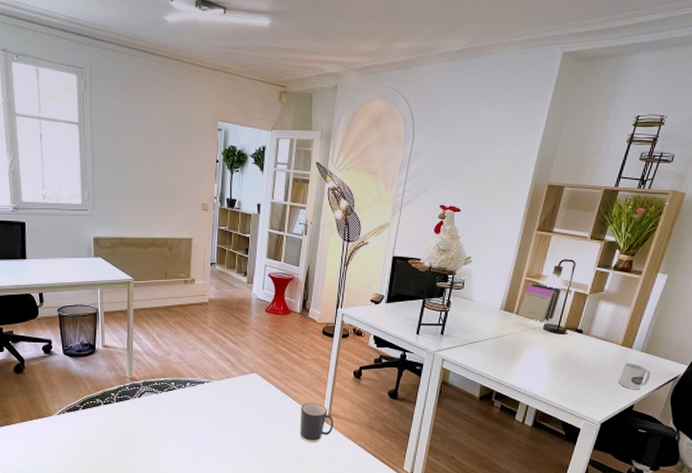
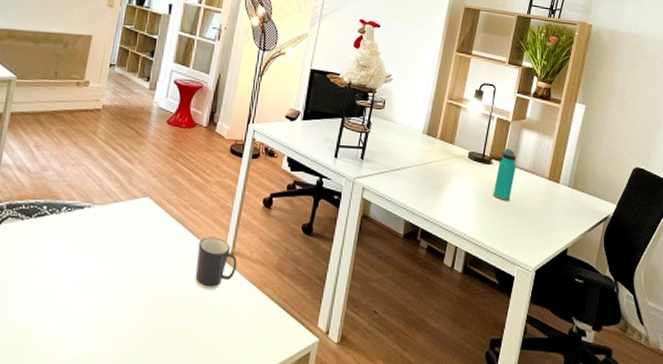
books: present [517,284,562,322] -> none [440,107,484,150]
water bottle: none [565,319,590,367] -> present [493,148,516,202]
mug: present [618,363,651,390] -> none [549,199,581,231]

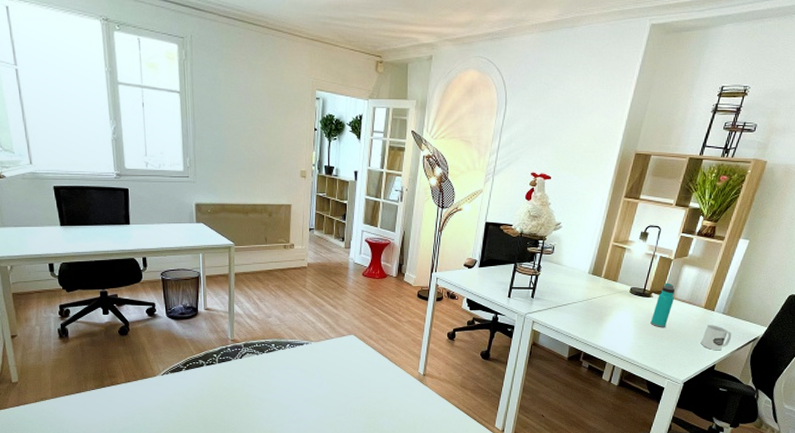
mug: present [195,237,237,290] -> none [395,363,428,402]
mug: none [549,199,581,231] -> present [700,325,732,351]

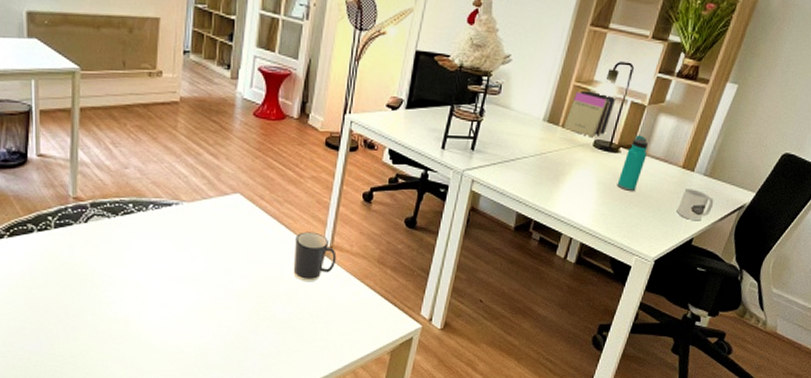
mug: none [395,363,428,402] -> present [293,232,337,282]
books: none [604,249,648,286] -> present [562,90,617,138]

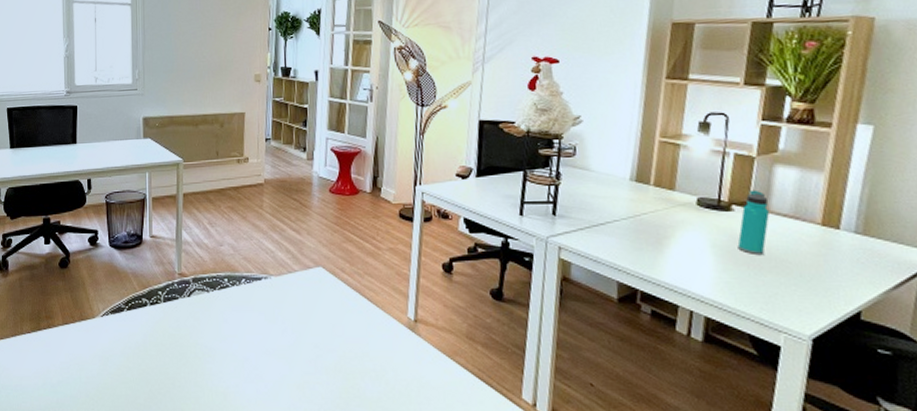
mug: present [293,232,337,282] -> none [378,305,422,358]
books: present [562,90,617,138] -> none [655,145,715,196]
mug: present [676,189,714,221] -> none [827,250,880,290]

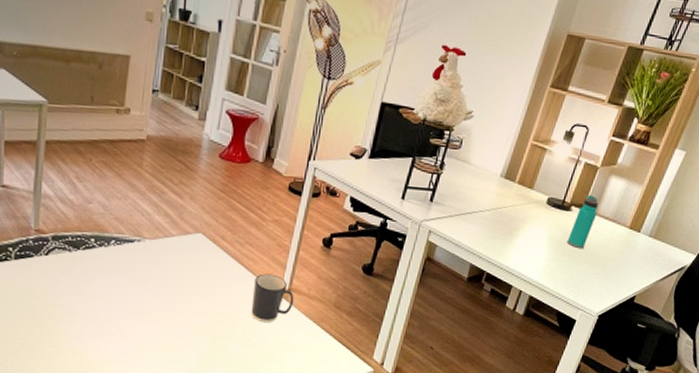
mug: none [378,305,422,358] -> present [251,273,294,323]

